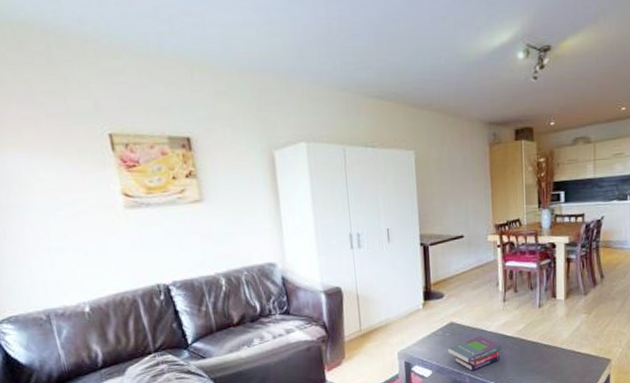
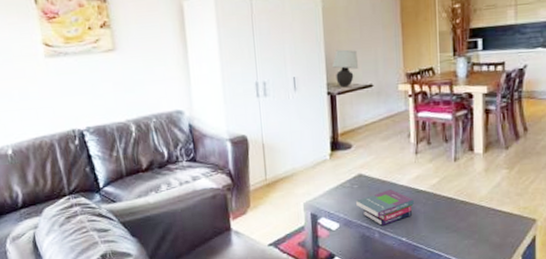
table lamp: none [425,201,451,239] -> present [332,49,359,88]

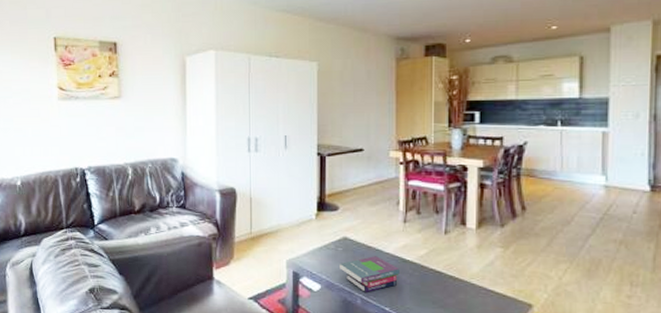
table lamp: present [332,49,359,88] -> none [324,112,351,150]

